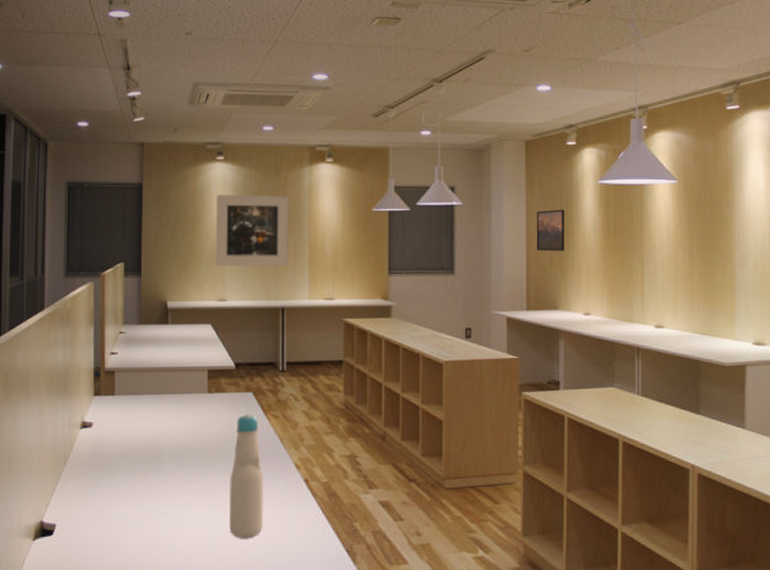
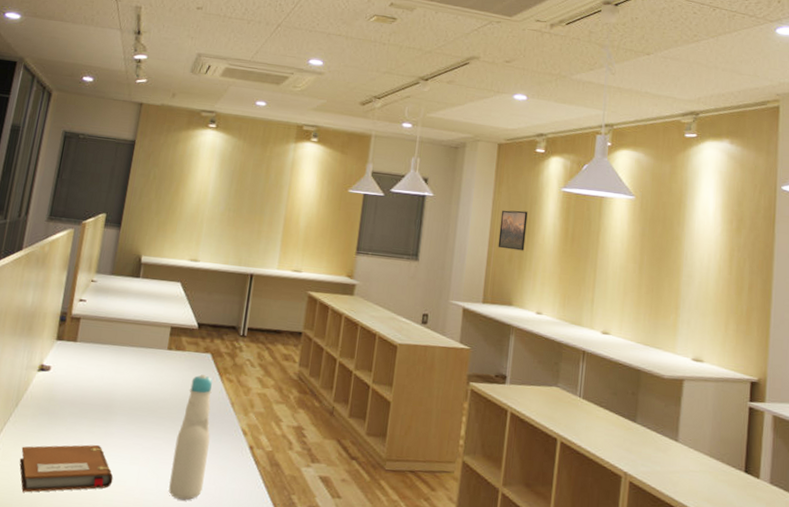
notebook: none [77,494,172,547] -> present [19,444,114,493]
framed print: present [216,195,289,266] -> none [194,160,272,235]

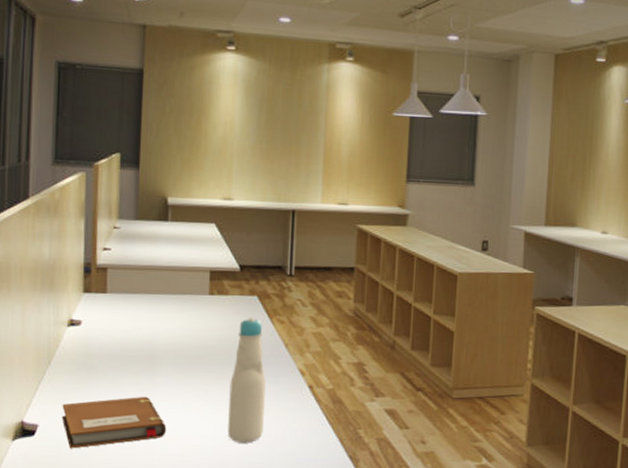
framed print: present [498,210,528,251] -> none [559,126,590,169]

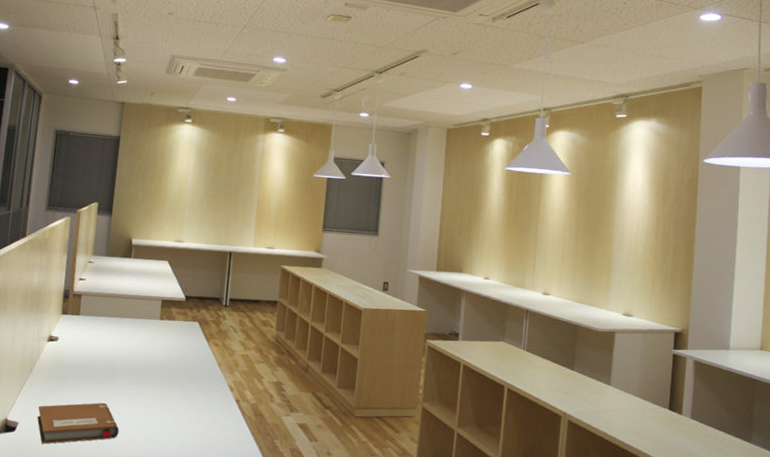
bottle: present [227,318,266,442] -> none [168,340,201,446]

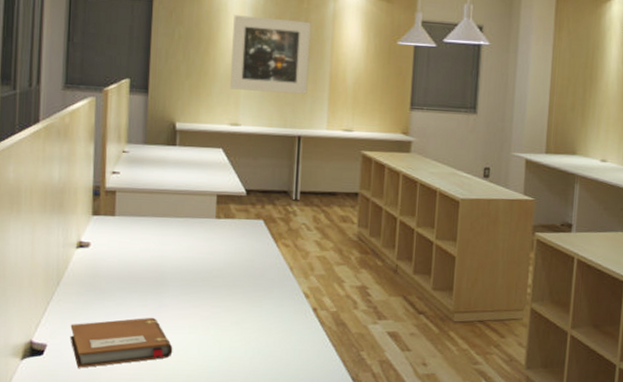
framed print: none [177,151,244,217] -> present [230,15,311,94]

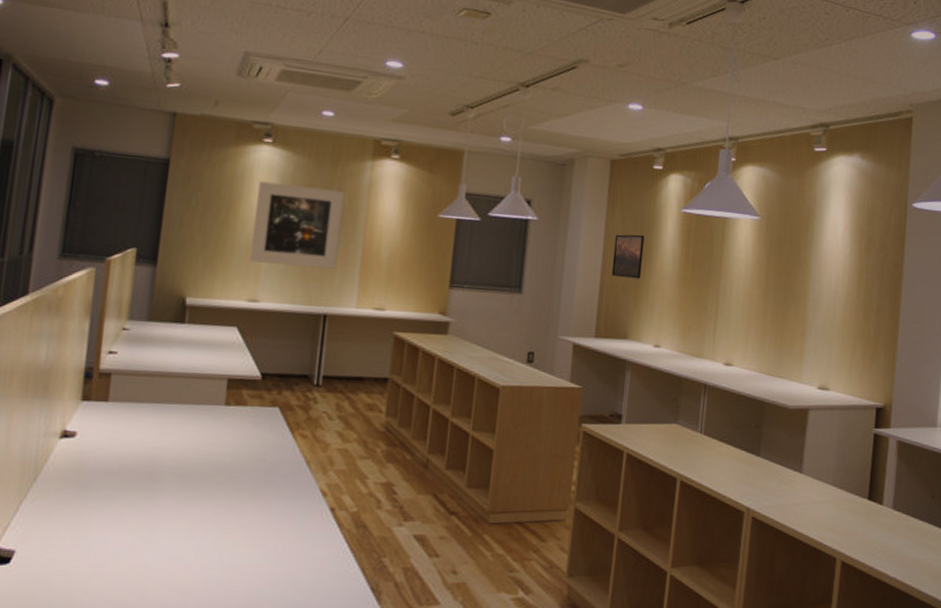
notebook: present [70,317,173,368] -> none [43,518,166,579]
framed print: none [559,56,590,99] -> present [611,234,645,279]

